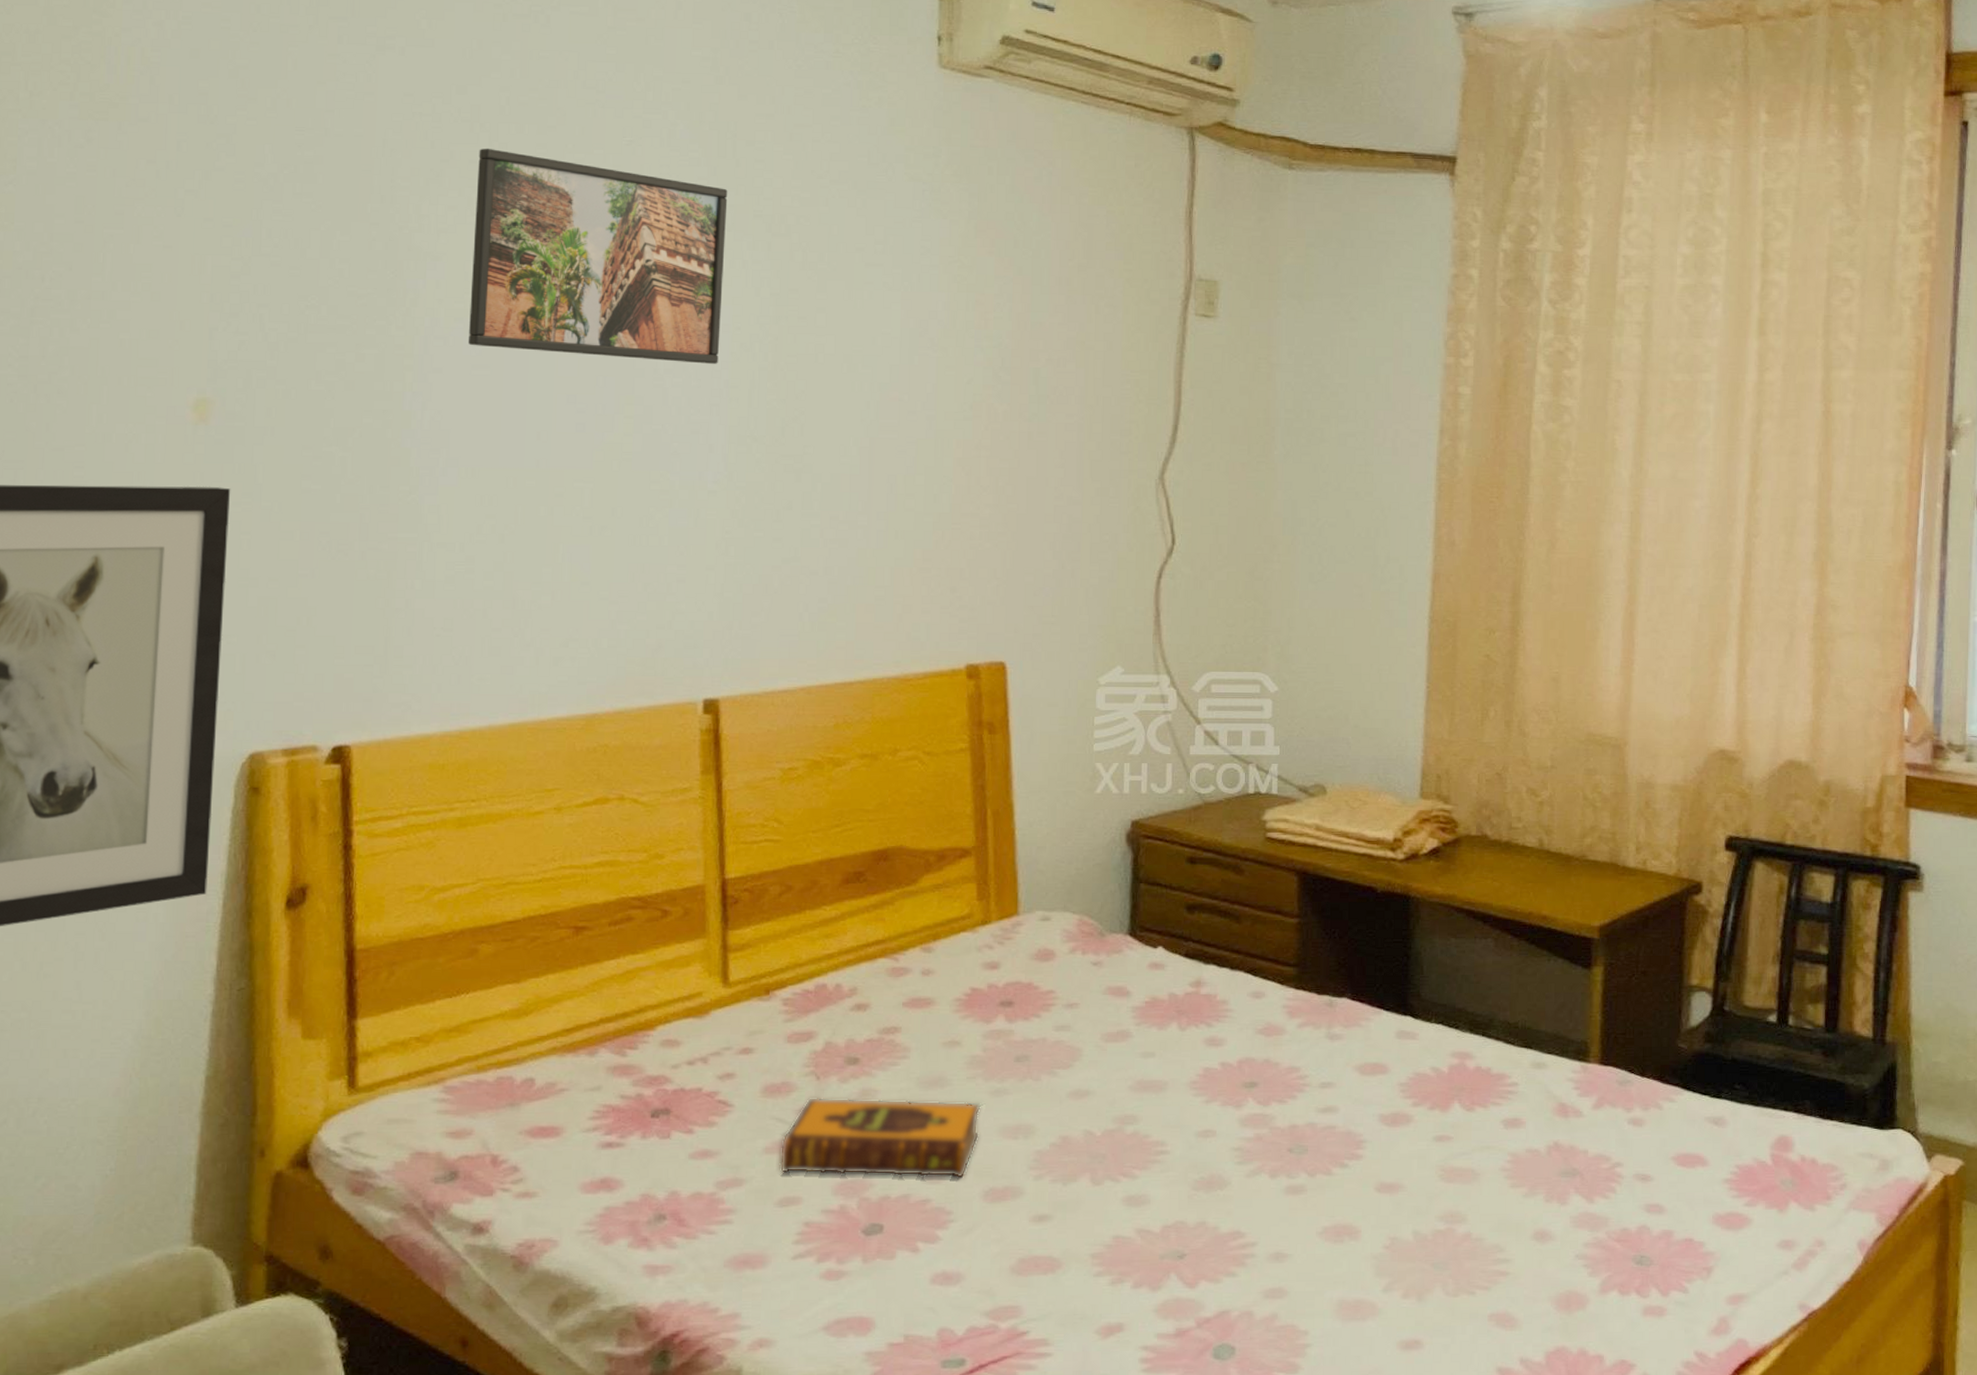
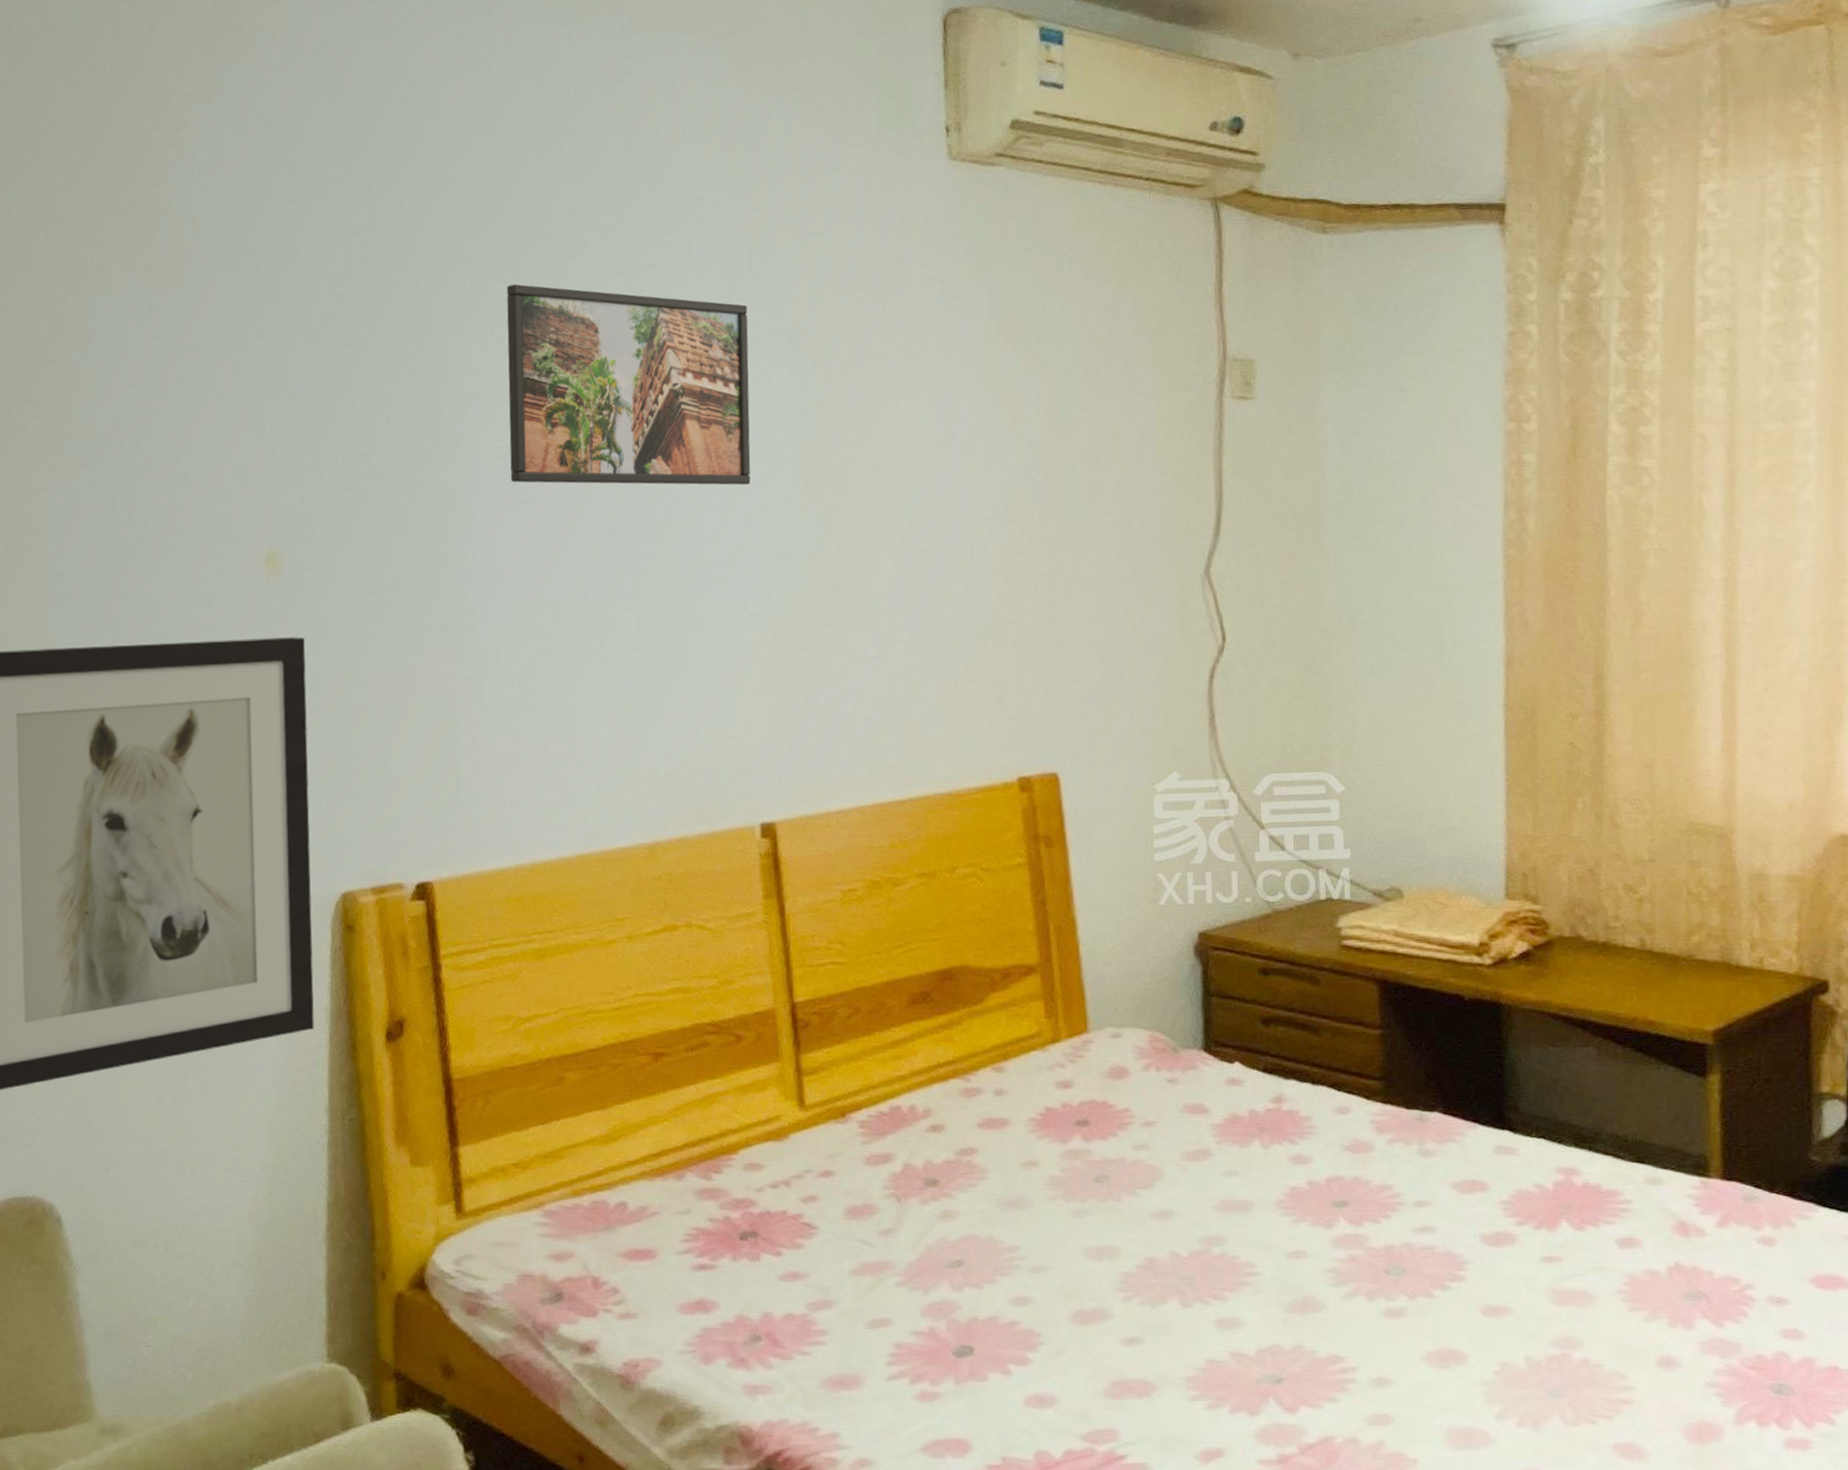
hardback book: present [779,1097,982,1179] -> none [866,1219,1064,1301]

